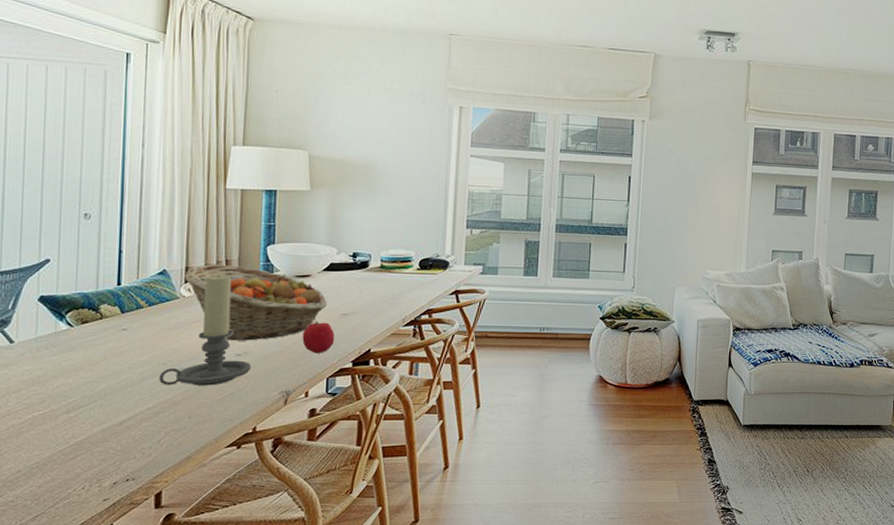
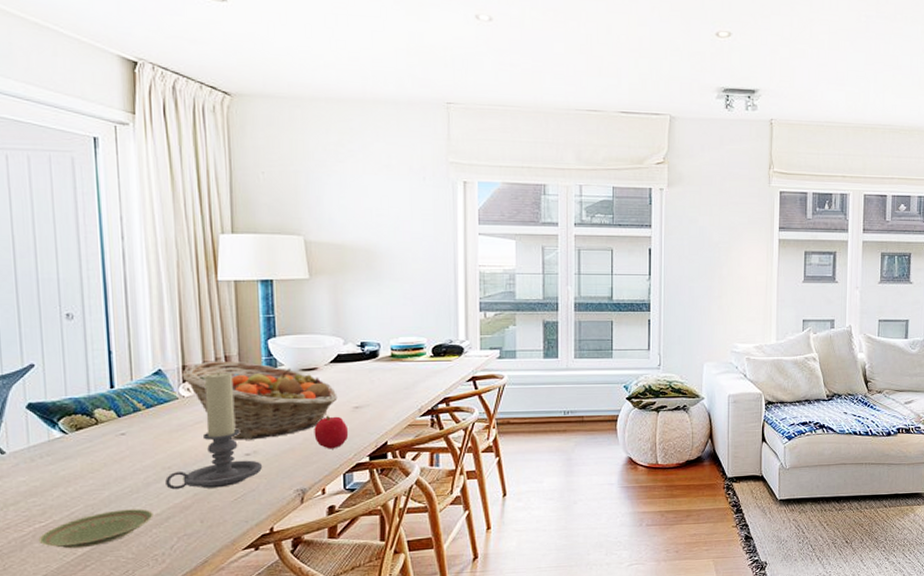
plate: none [35,402,145,438] -> present [38,509,153,549]

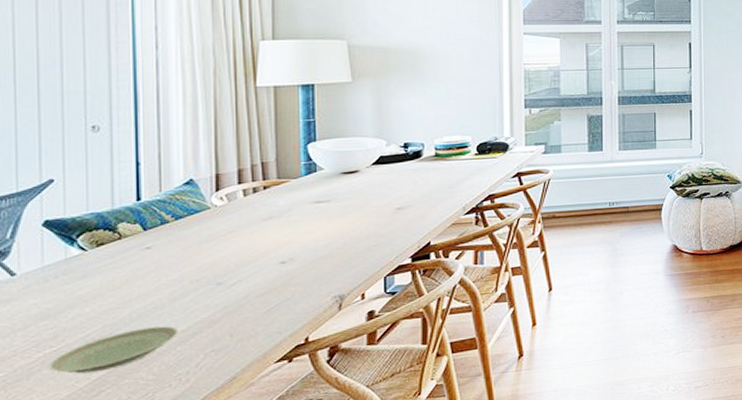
candle holder: present [165,372,262,490] -> none [193,179,298,304]
fruit basket: present [182,361,338,440] -> none [215,167,379,249]
fruit: present [314,415,349,449] -> none [354,218,390,253]

